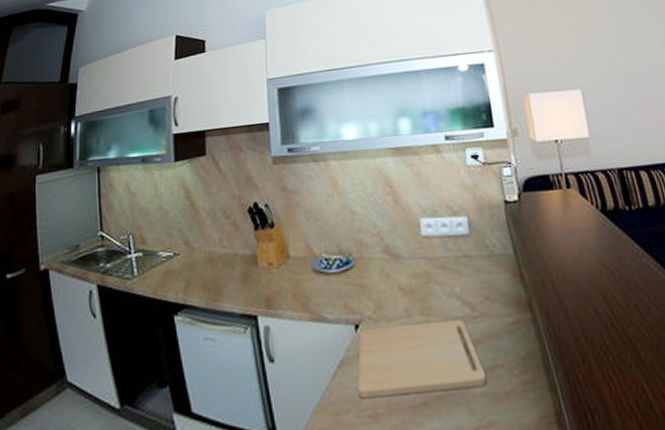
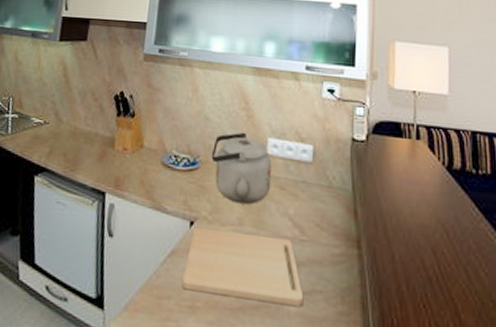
kettle: none [363,218,432,295] -> present [211,132,272,205]

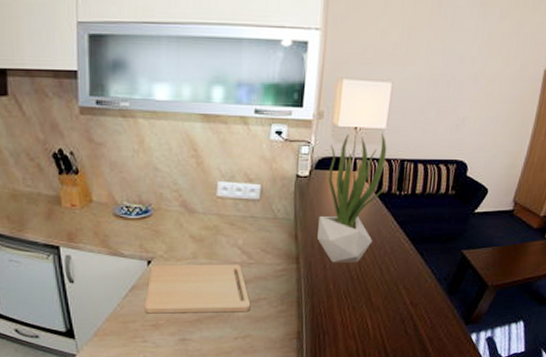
kettle: present [211,132,272,205] -> none [163,178,222,241]
potted plant: none [381,97,458,258] -> present [317,133,387,263]

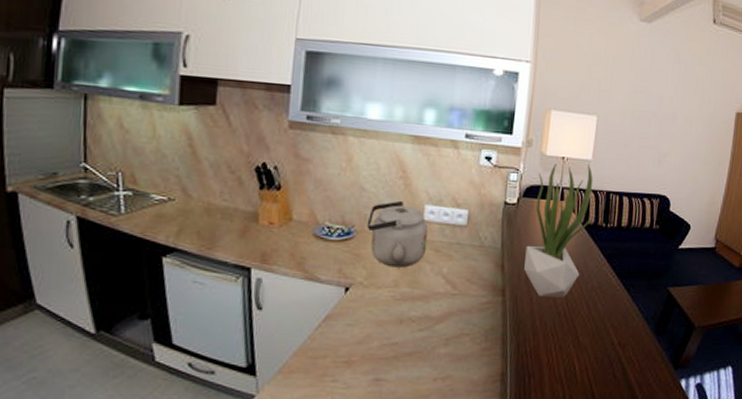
cutting board: present [144,264,251,314] -> none [337,292,453,349]
kettle: none [163,178,222,241] -> present [366,200,429,268]

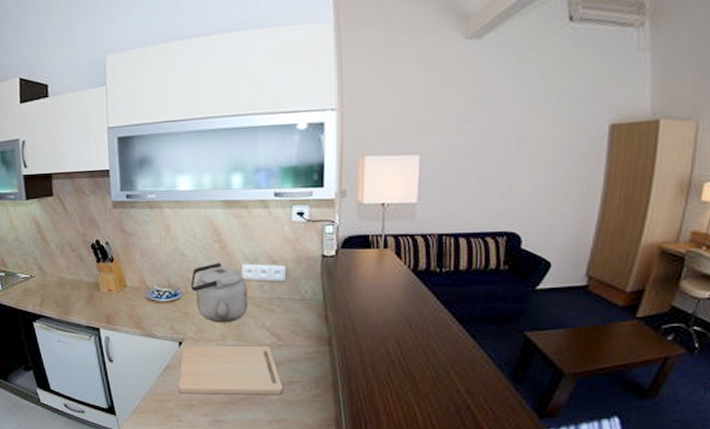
cutting board: none [337,292,453,349] -> present [178,345,284,396]
potted plant: present [524,163,593,297] -> none [350,207,424,345]

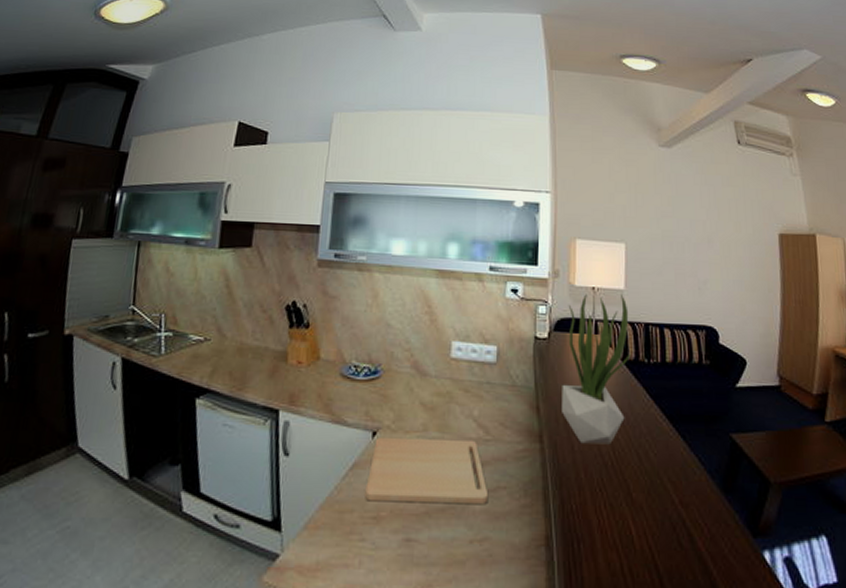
kettle: present [190,262,248,323] -> none [393,337,456,410]
potted plant: none [350,207,424,345] -> present [562,294,633,445]

